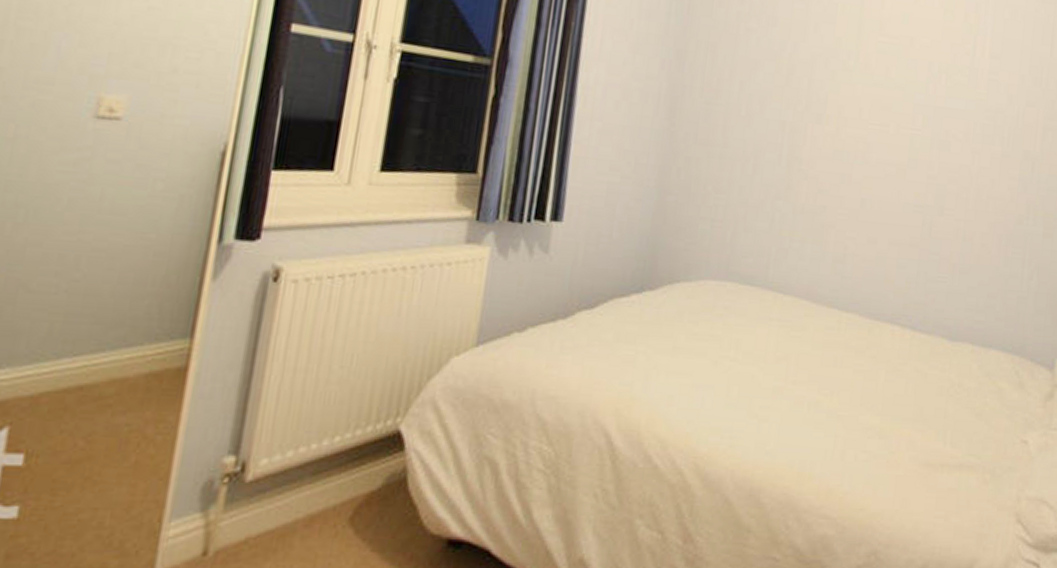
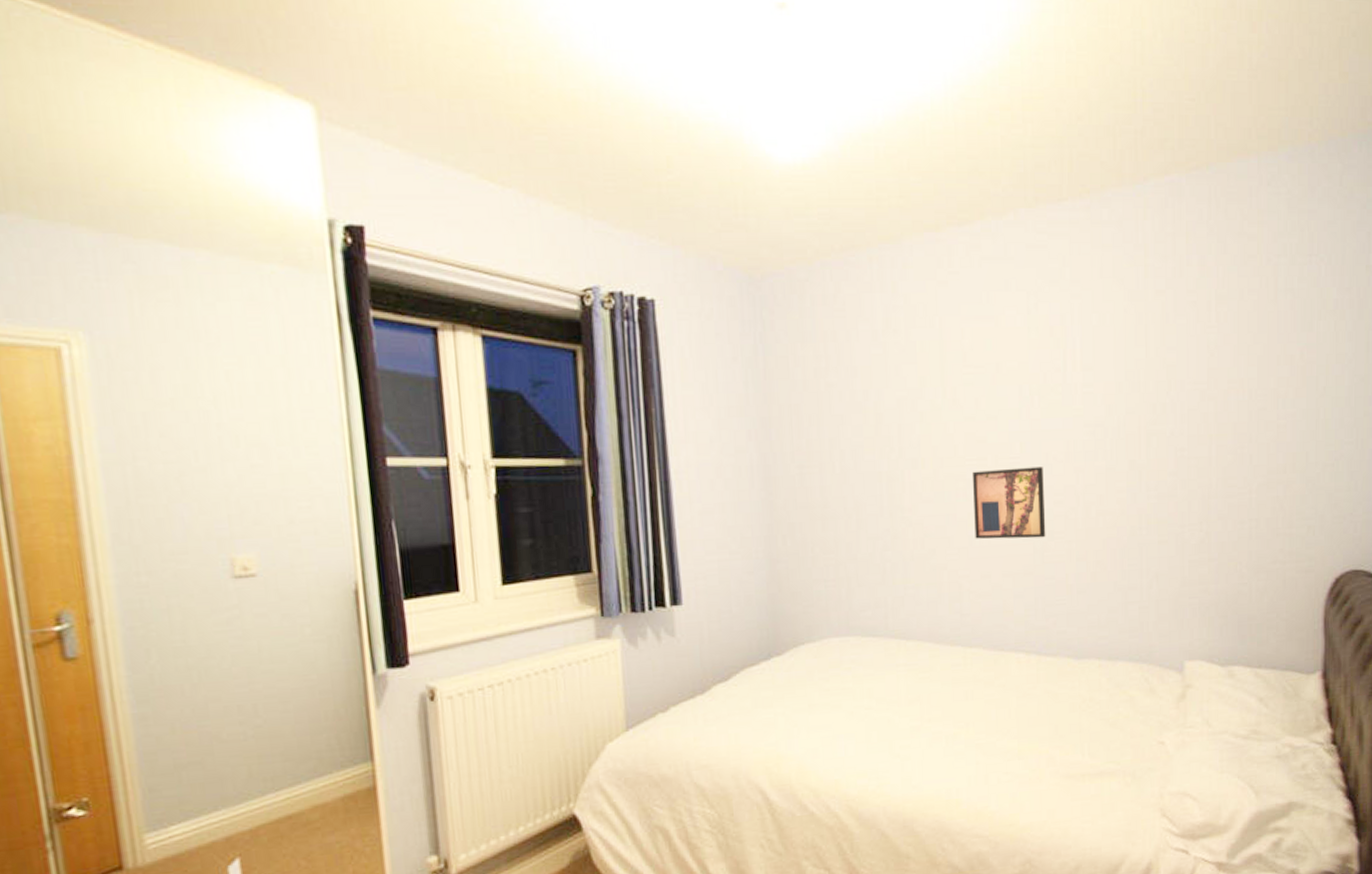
wall art: none [867,136,942,212] -> present [972,466,1046,540]

